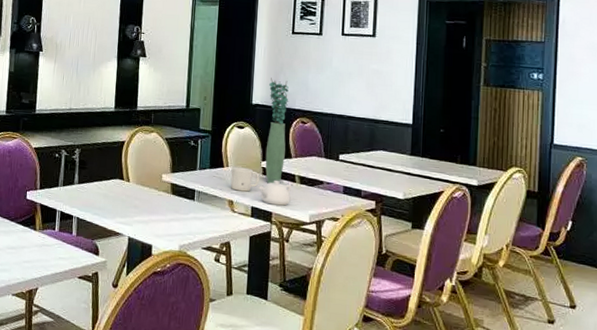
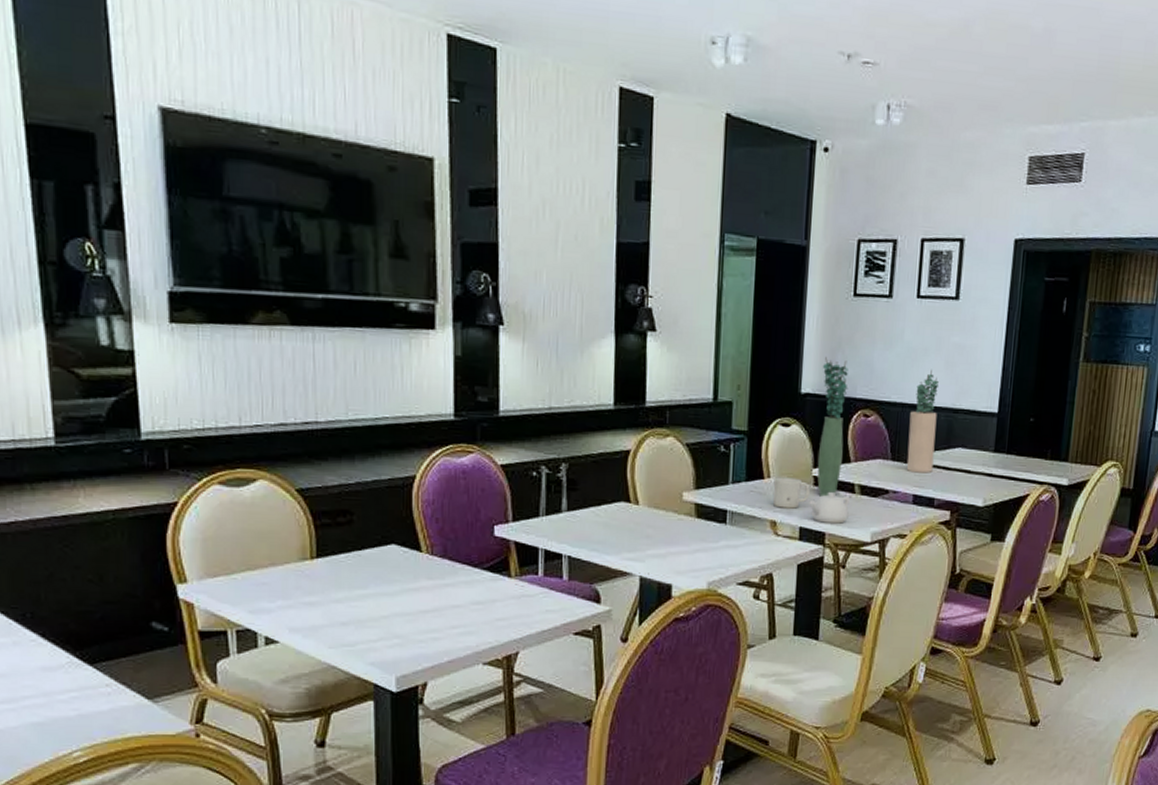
vase: none [337,88,361,170] -> present [906,369,938,474]

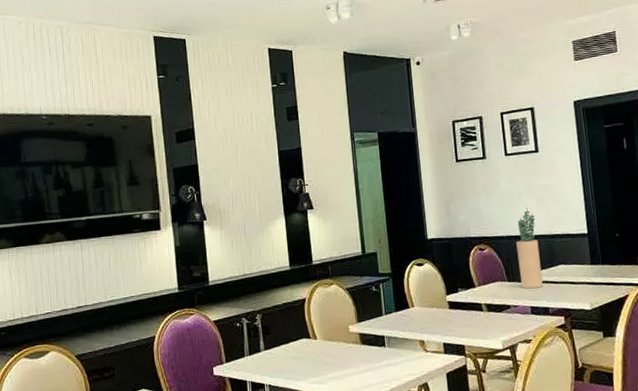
mug: present [772,477,810,509] -> none [417,304,447,330]
teapot: present [809,492,850,524] -> none [447,312,481,338]
vase: present [817,356,848,497] -> none [441,209,469,317]

